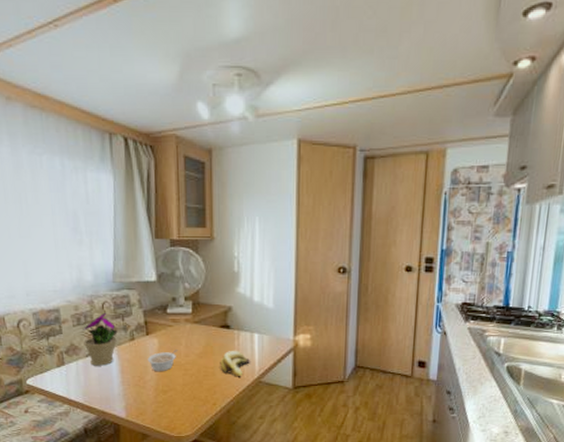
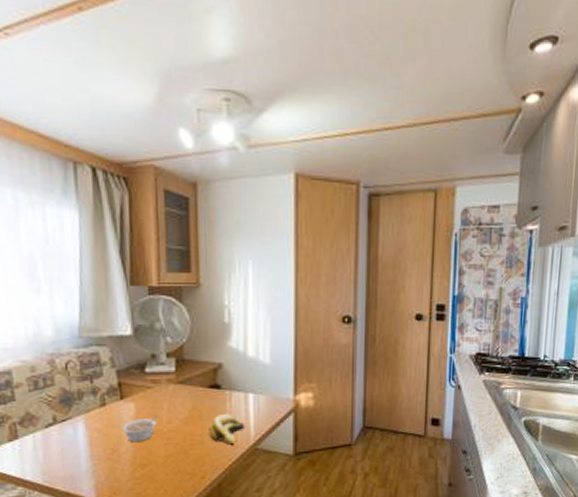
flower pot: present [82,312,118,366] -> none [41,373,85,438]

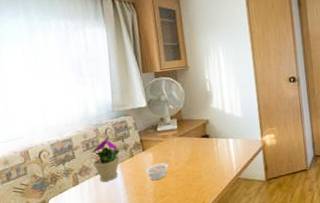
flower pot: none [41,373,85,438] -> present [91,136,120,182]
banana: present [209,414,246,445] -> none [204,155,230,177]

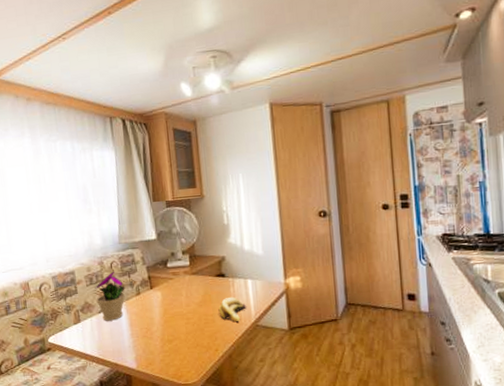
legume: present [145,160,170,181] -> none [152,300,180,323]
banana: none [204,155,230,177] -> present [218,297,247,322]

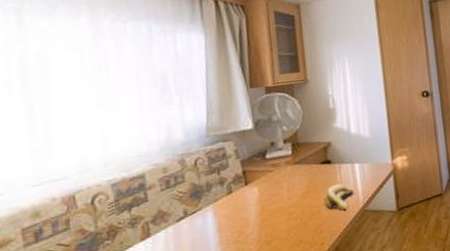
flower pot: present [95,271,125,321] -> none [172,169,213,231]

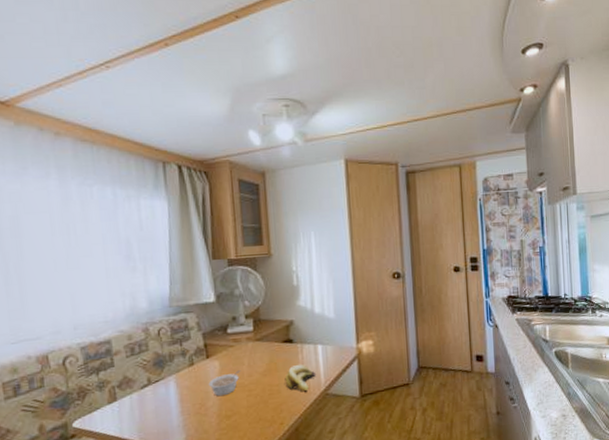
legume: none [247,194,281,222] -> present [208,370,241,397]

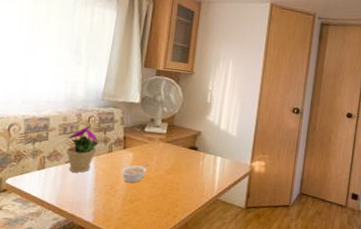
flower pot: none [137,339,176,398] -> present [66,125,98,173]
banana: present [285,364,317,392] -> none [184,170,212,194]

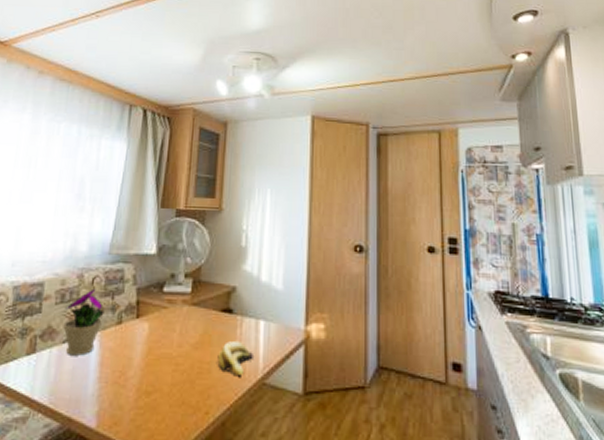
legume: present [121,164,150,183] -> none [133,338,171,367]
banana: none [184,170,212,194] -> present [217,341,255,377]

